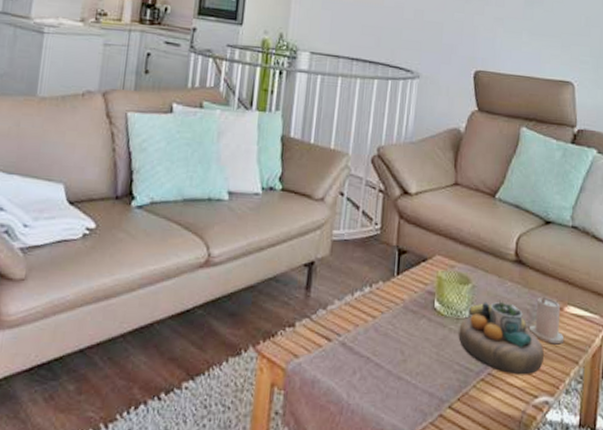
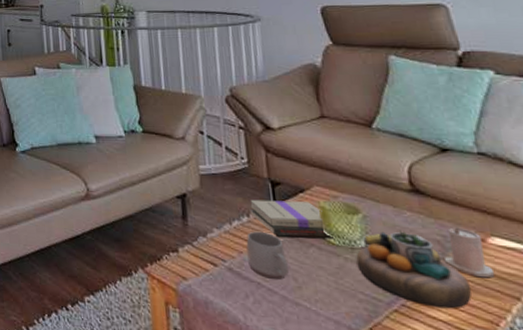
mug: none [362,302,399,354] -> present [246,231,290,281]
books: none [373,268,446,310] -> present [249,199,336,240]

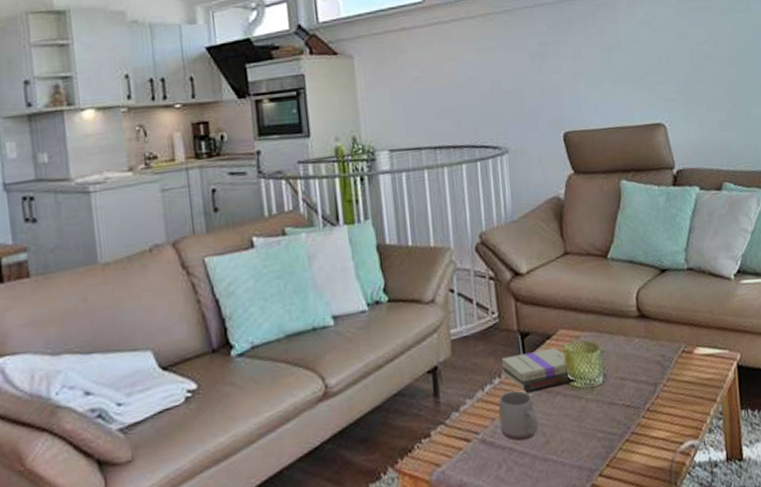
decorative bowl: present [356,230,472,309] -> none [595,358,683,429]
candle: present [443,227,494,280] -> none [663,344,698,390]

